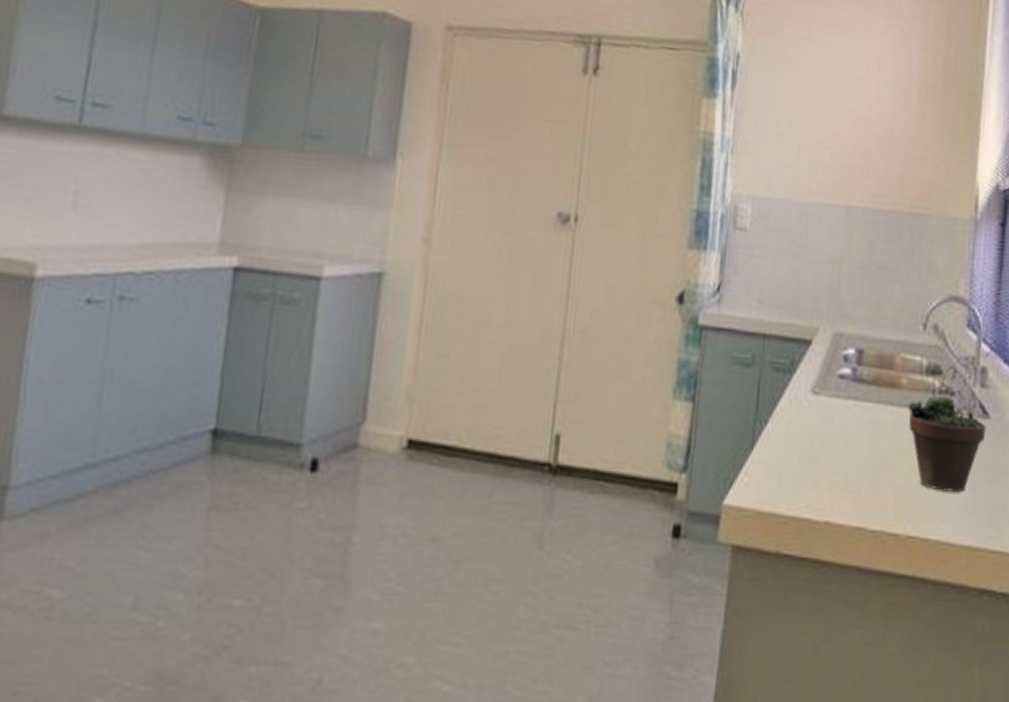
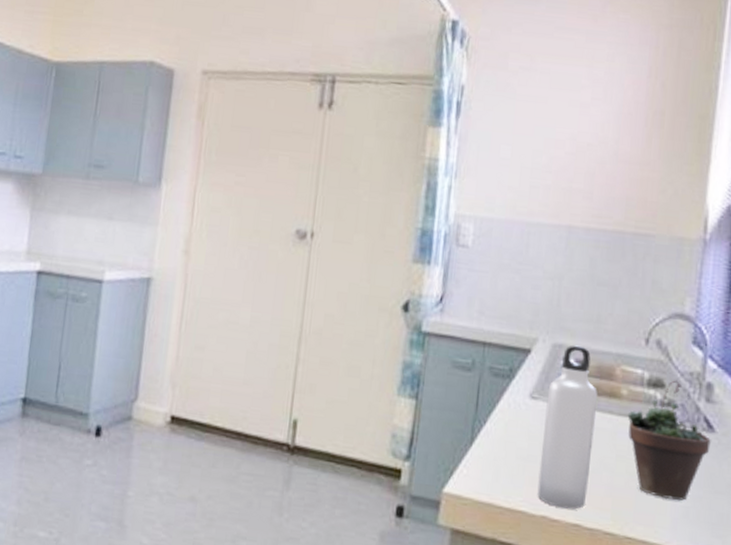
water bottle: none [820,333,878,512] -> present [537,345,597,510]

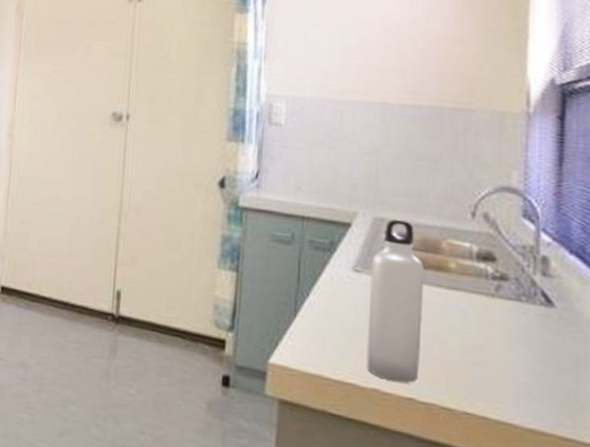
succulent plant: present [627,380,711,501] -> none [457,253,551,377]

